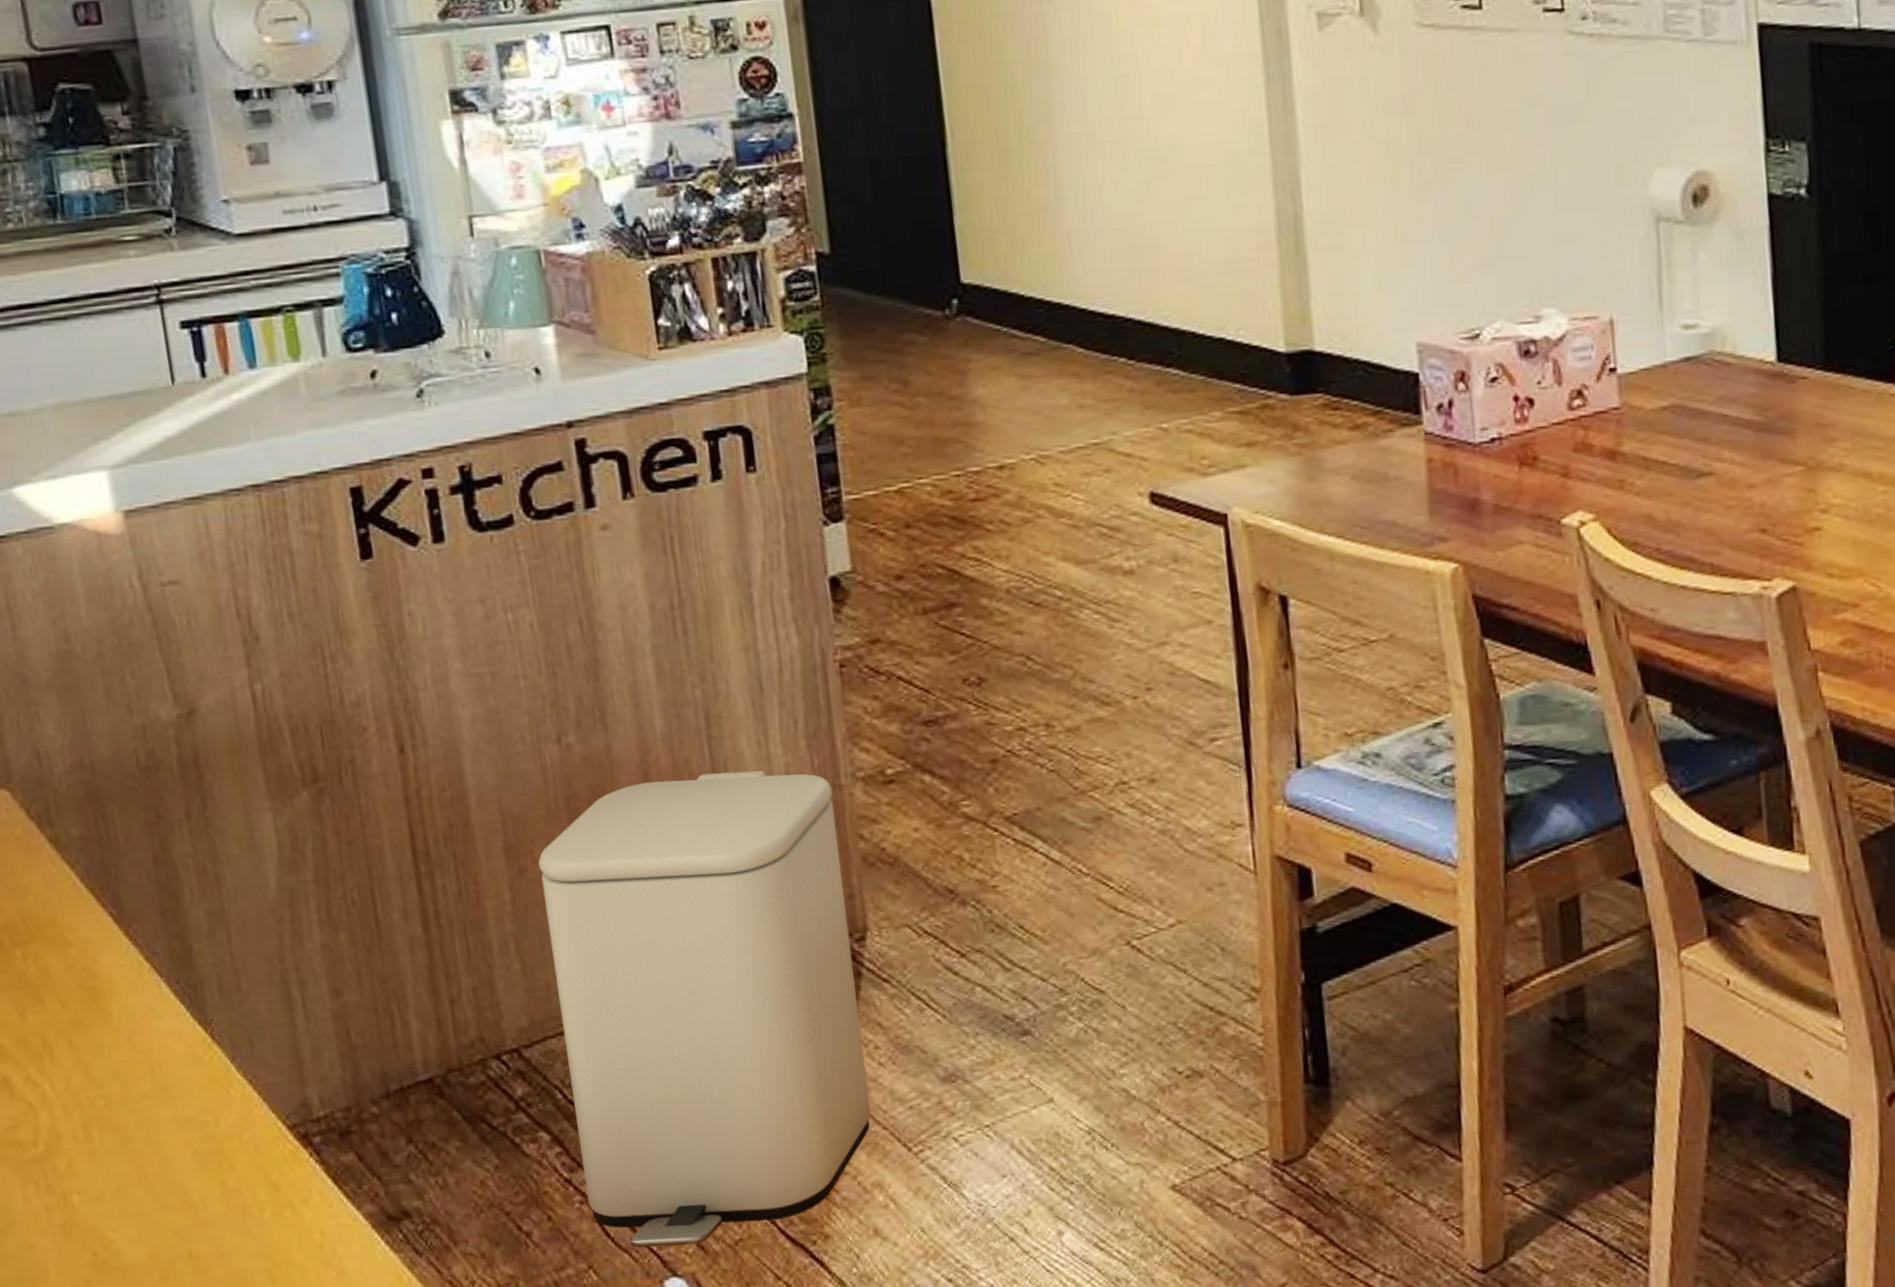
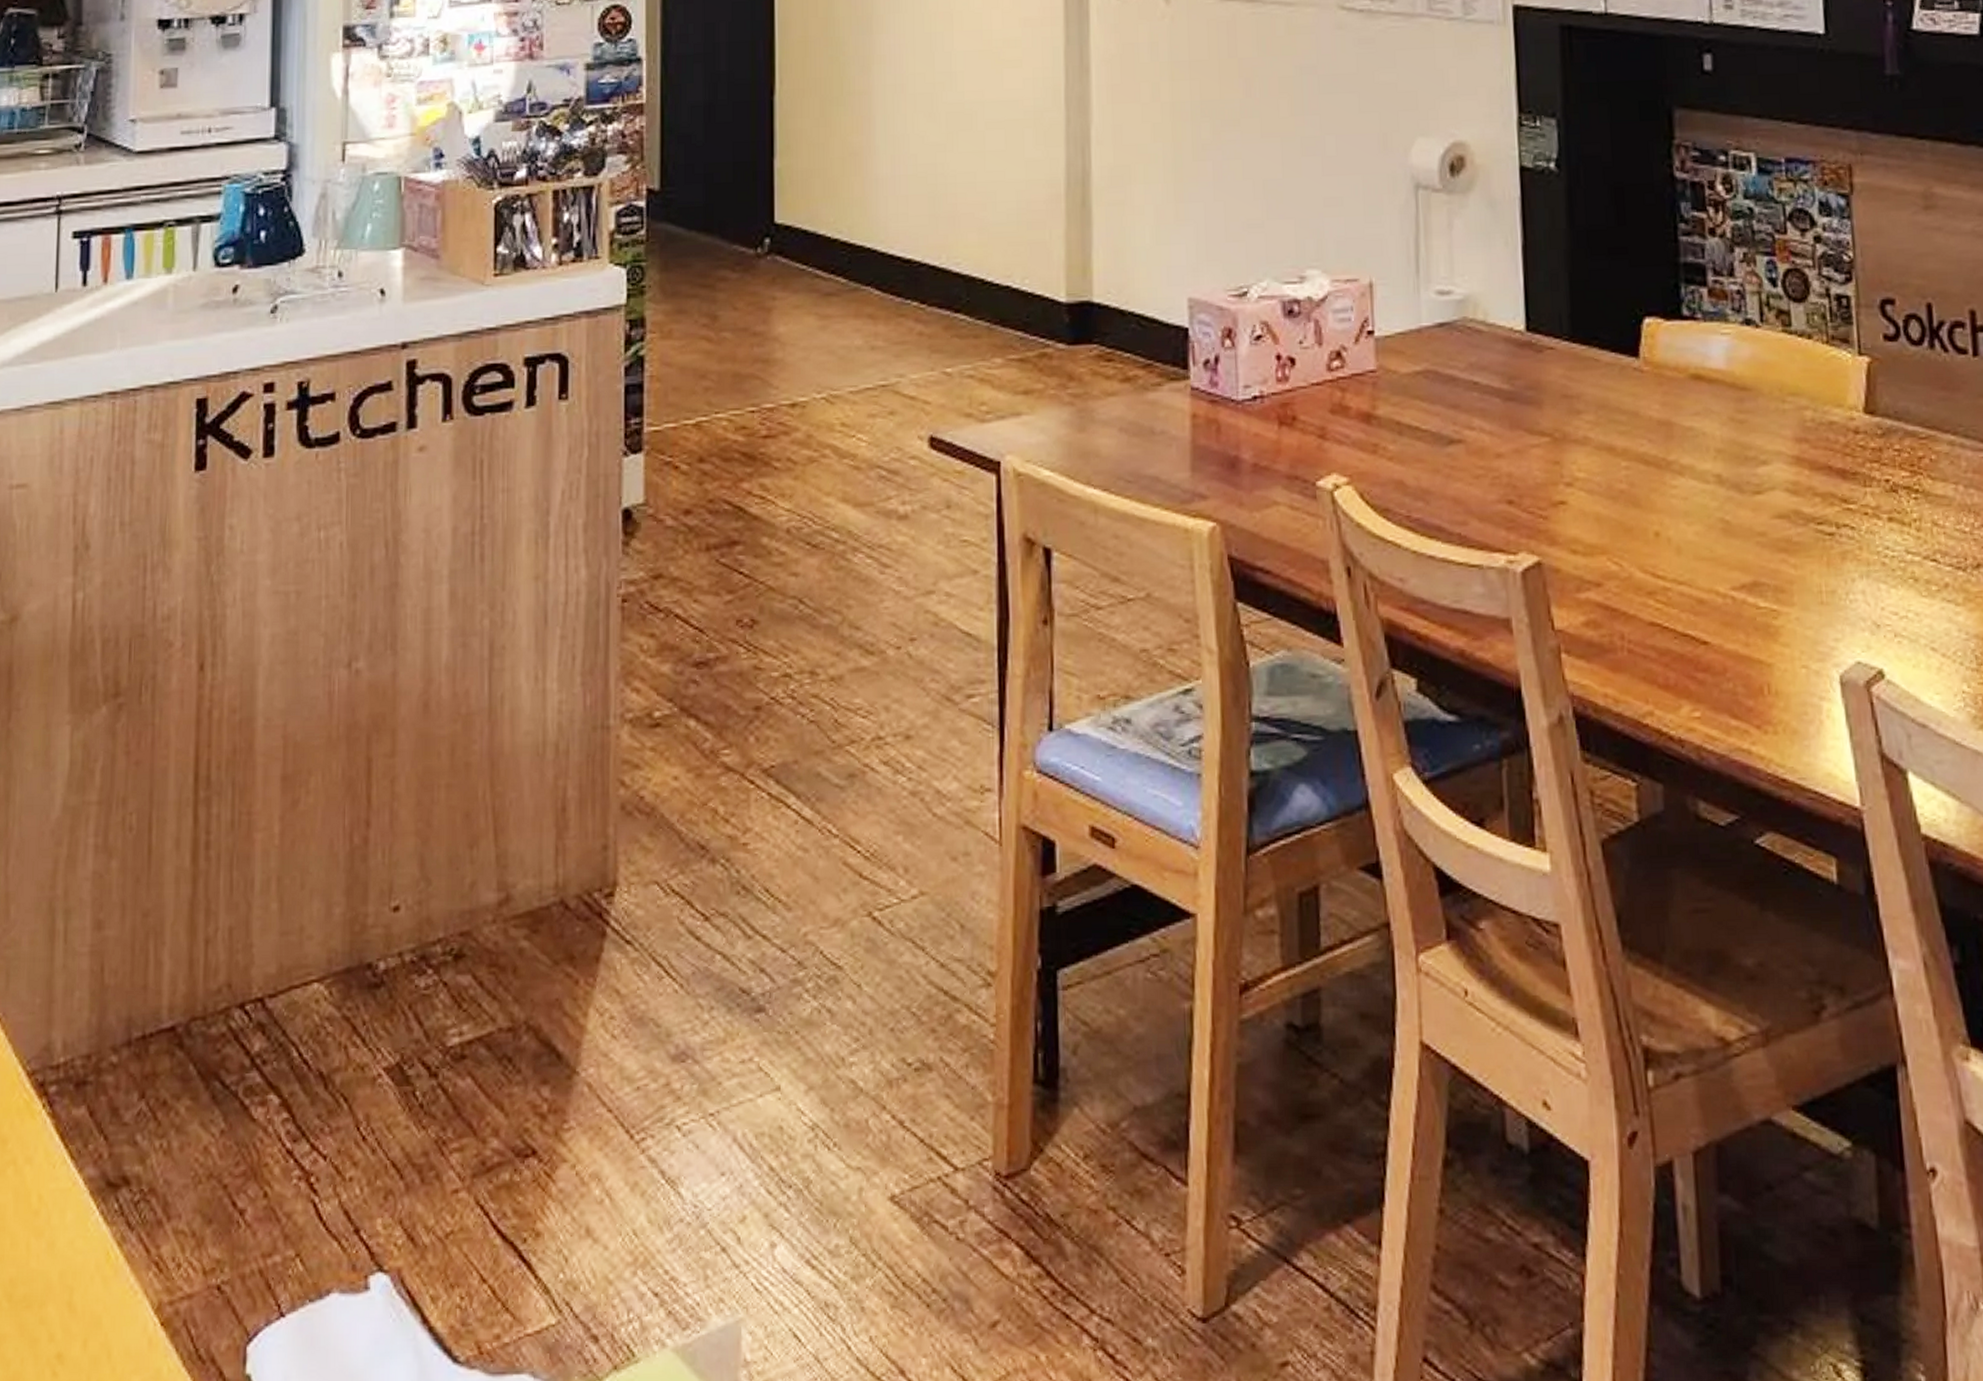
pedal bin: present [538,770,871,1248] -> none [306,706,601,1236]

